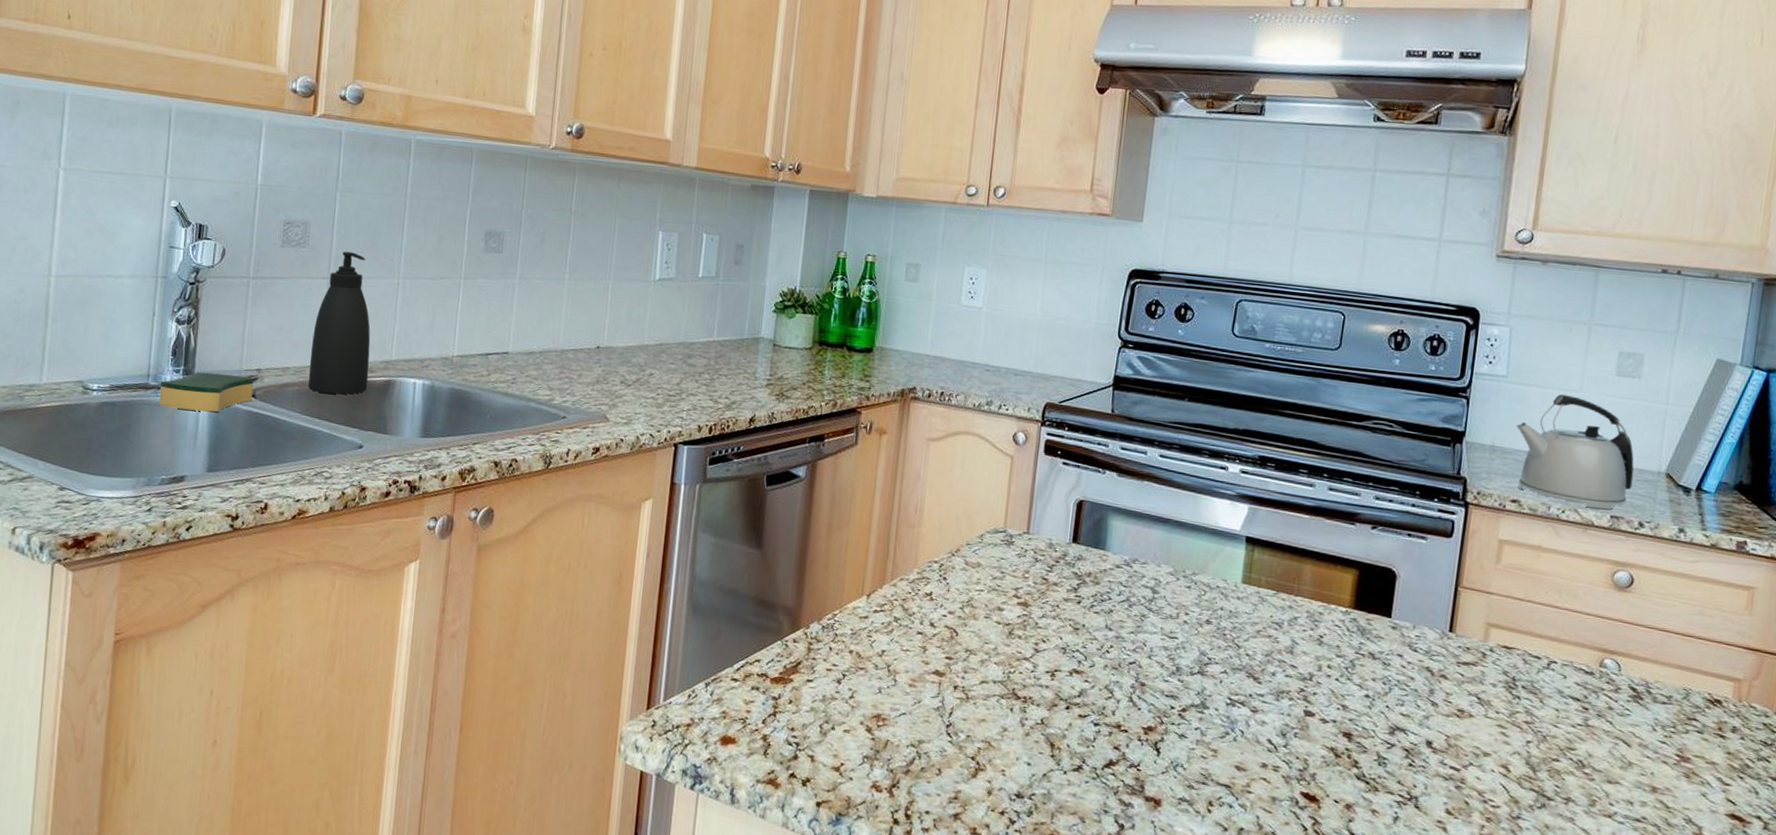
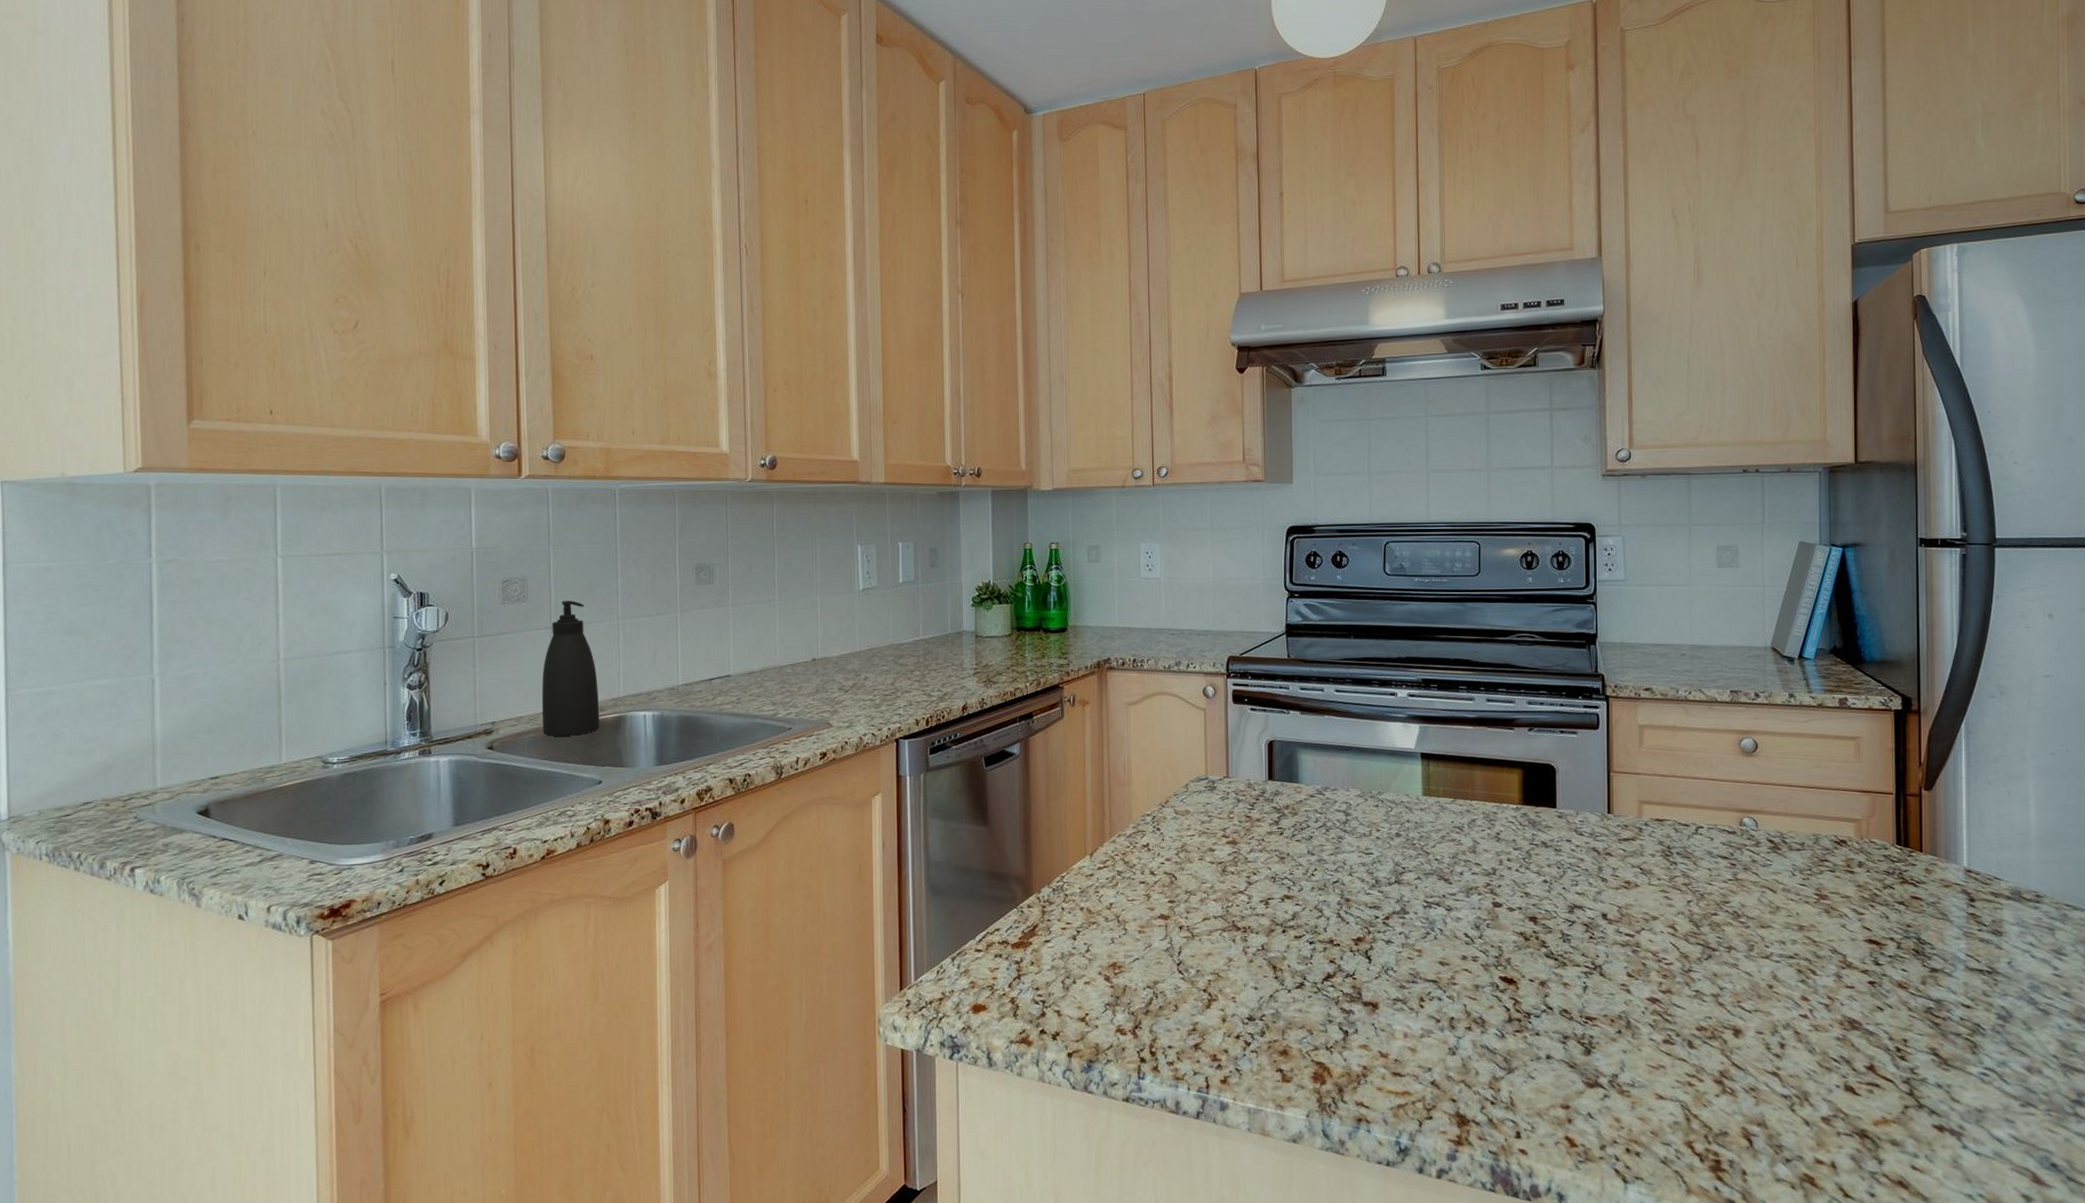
sponge: present [159,371,254,412] -> none [399,731,490,770]
kettle: present [1516,394,1634,510] -> none [1640,590,1745,687]

